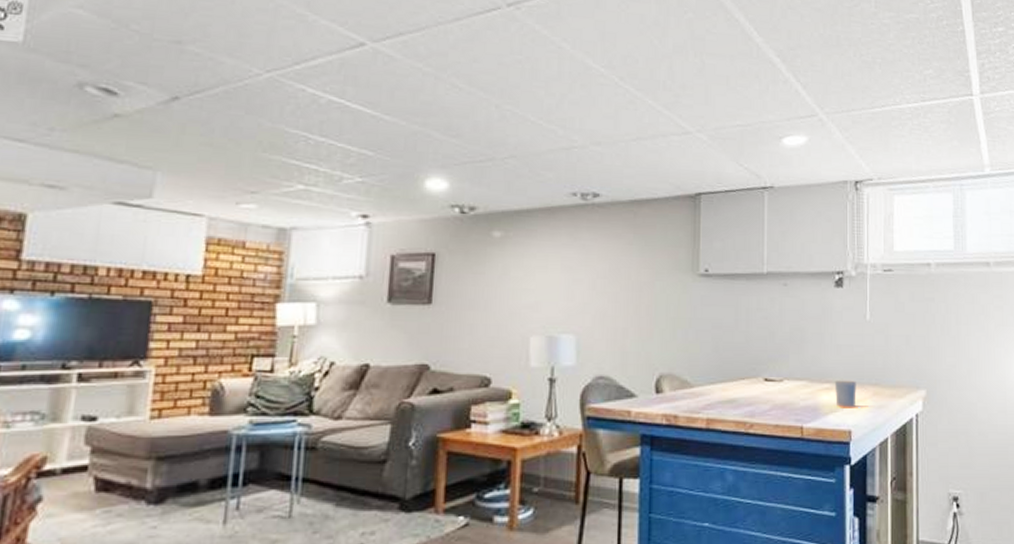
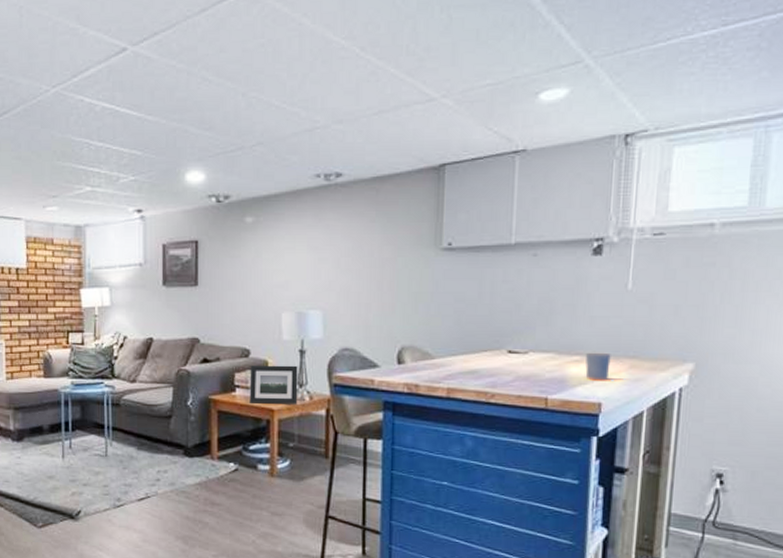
picture frame: none [487,395,547,441] -> present [249,364,298,404]

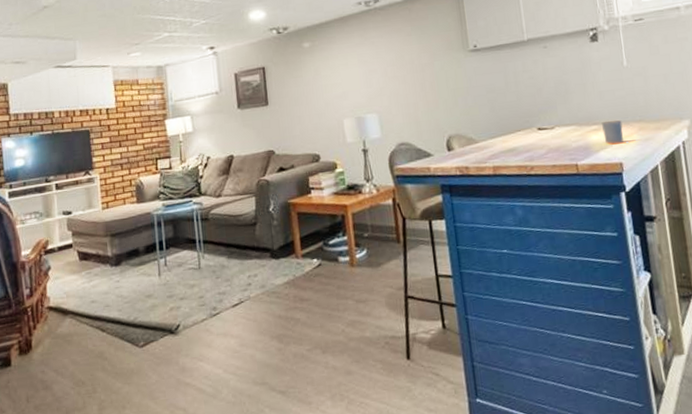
picture frame: present [249,364,298,404] -> none [321,163,367,202]

